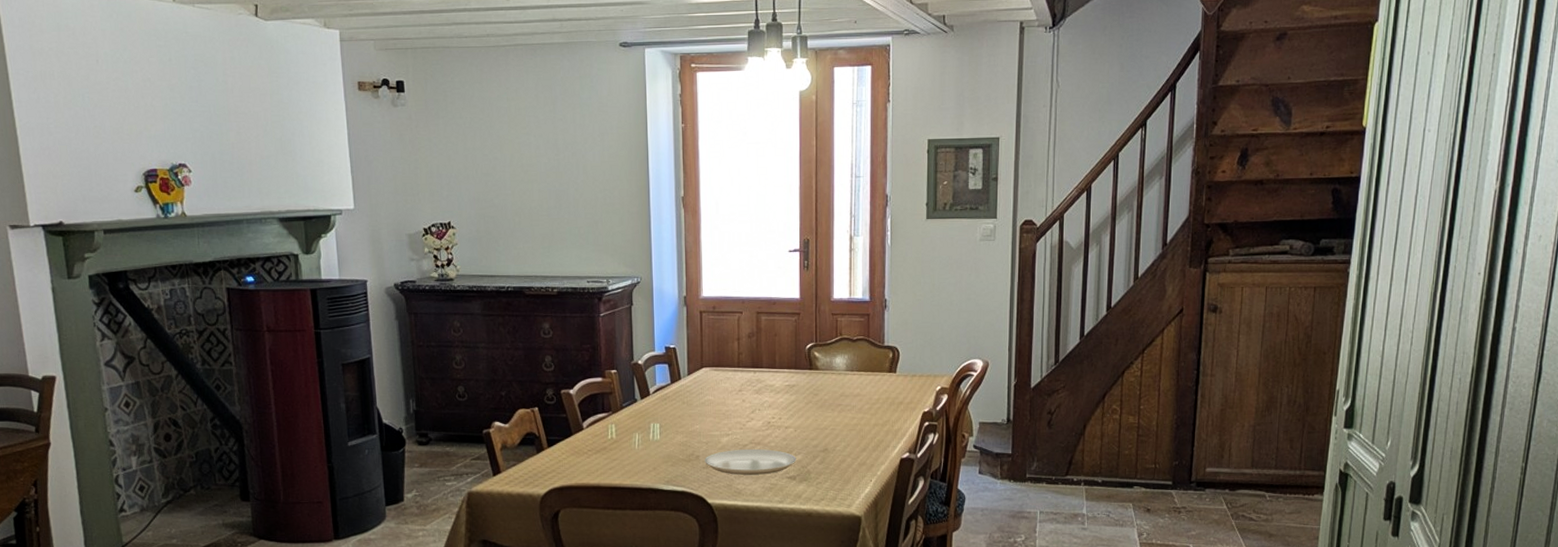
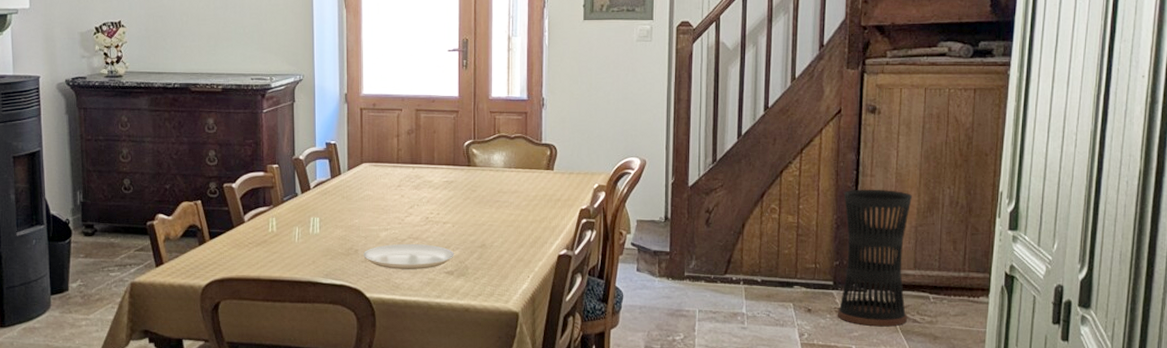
umbrella stand: none [1175,388,1251,525] -> present [837,189,912,327]

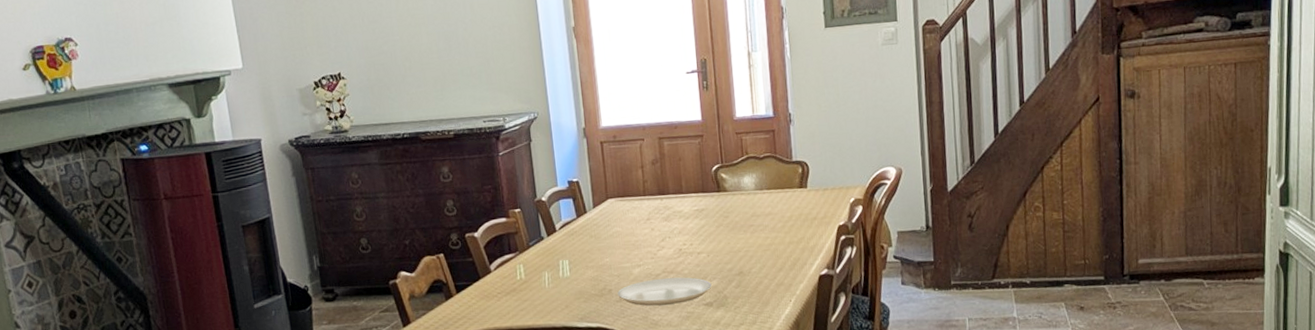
umbrella stand: present [837,189,912,327] -> none [1108,176,1182,318]

